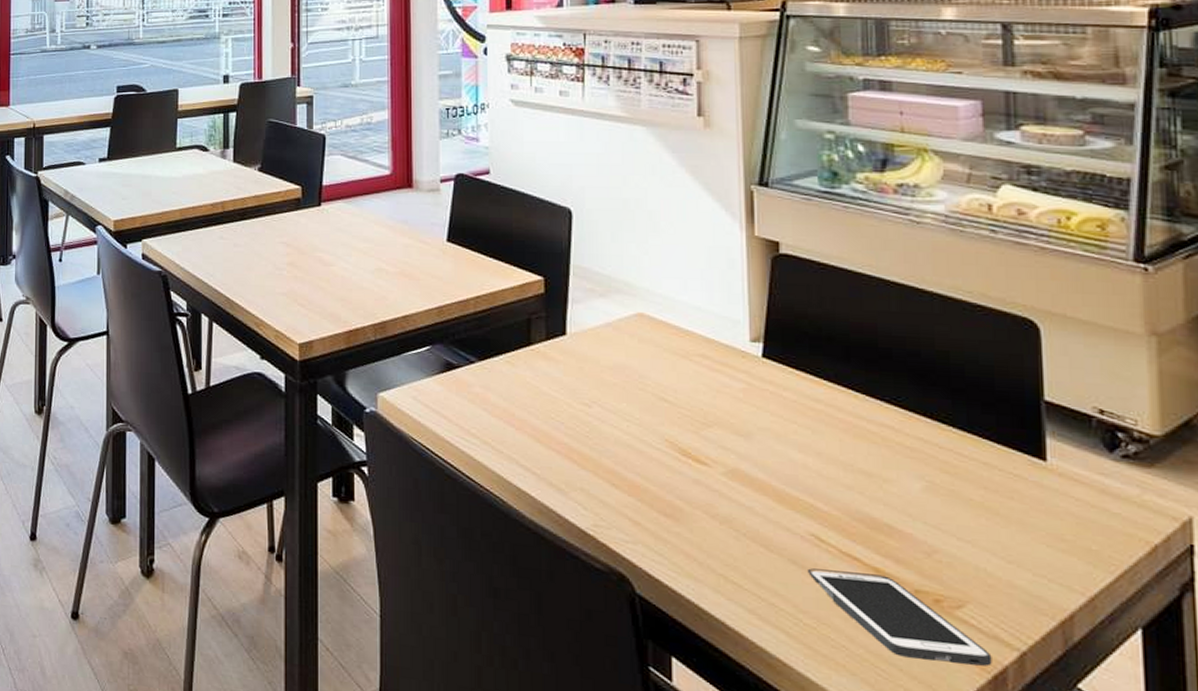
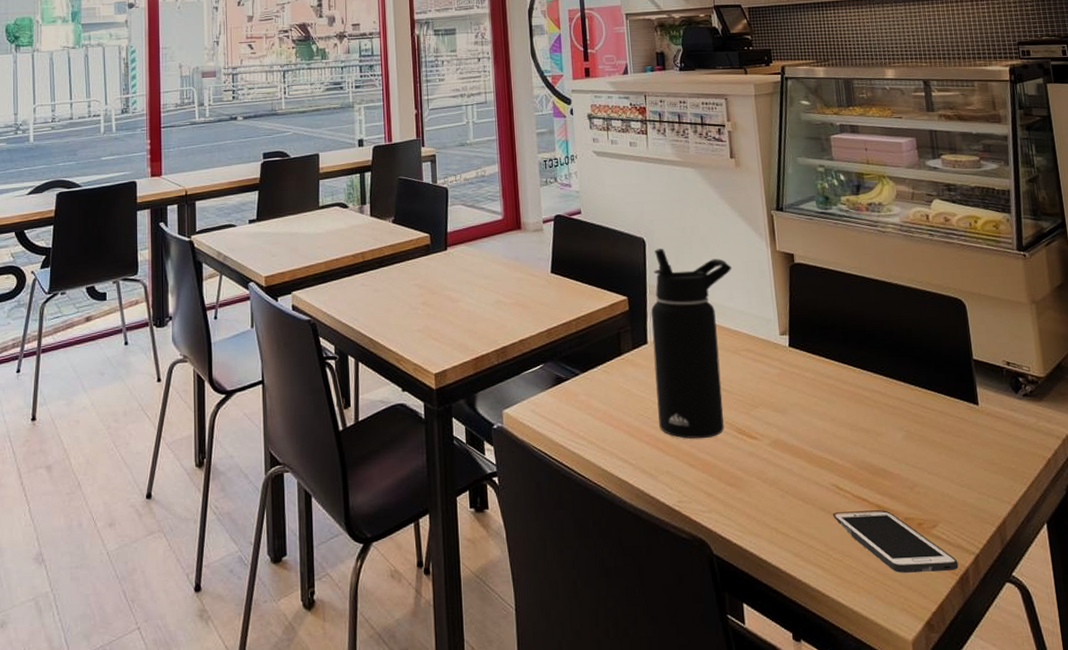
water bottle: none [573,222,689,456] -> present [651,249,732,439]

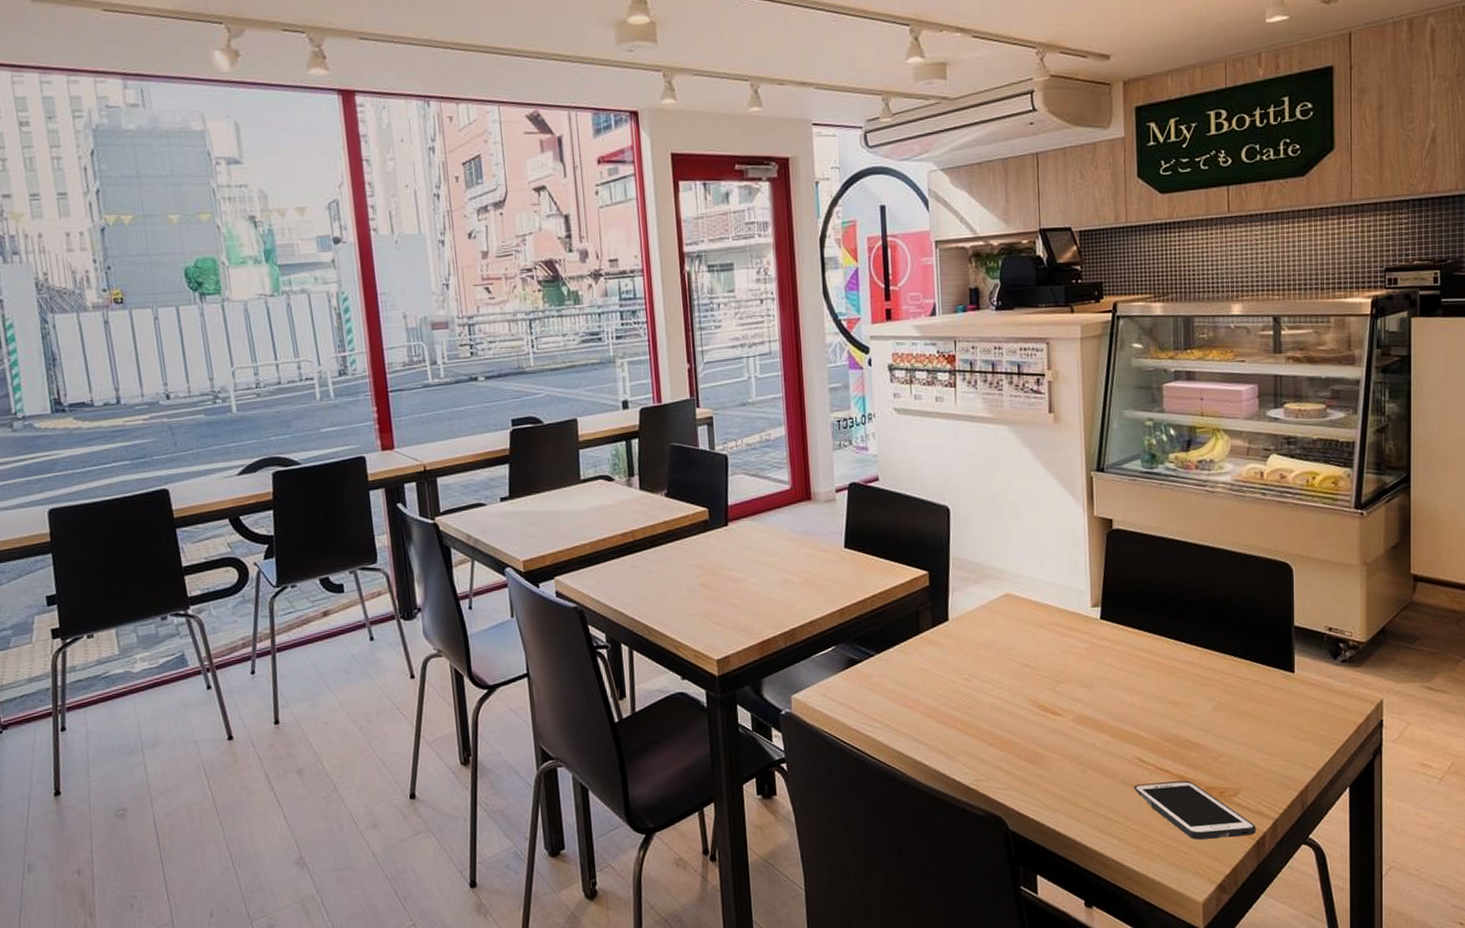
water bottle: present [651,249,732,439] -> none [953,517,1044,718]

